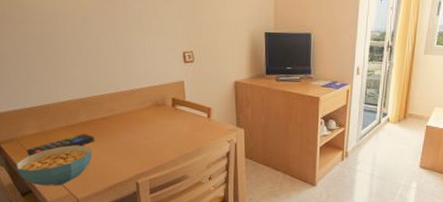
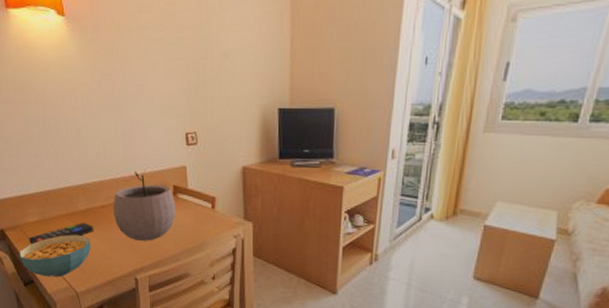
plant pot: none [114,84,175,148] -> present [113,169,176,241]

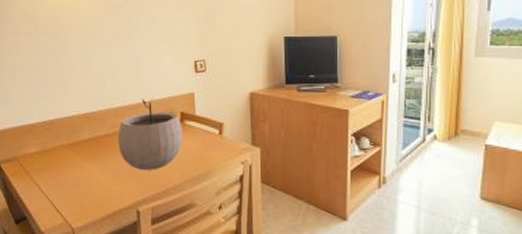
cereal bowl: present [18,235,91,277] -> none [13,166,92,213]
remote control: present [28,223,94,245] -> none [25,153,96,178]

